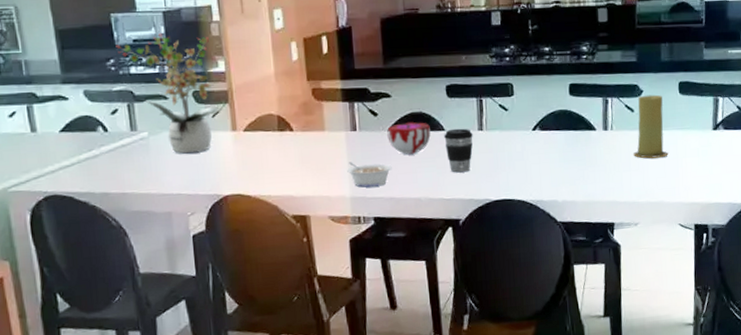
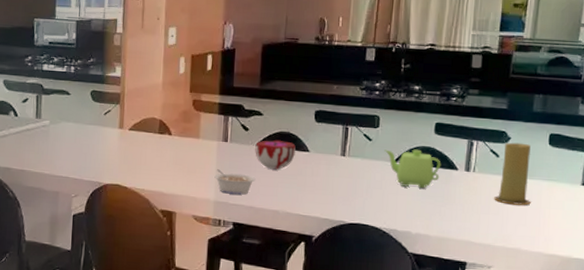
potted plant: present [116,32,223,153] -> none [34,38,114,143]
coffee cup: present [444,128,473,173] -> none [307,151,335,193]
teapot: none [522,113,580,155] -> present [384,149,441,189]

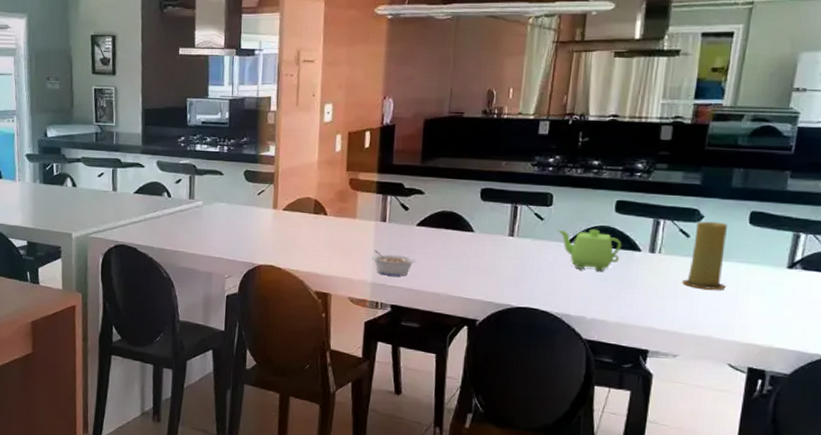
decorative bowl: present [255,140,296,169] -> none [415,220,459,250]

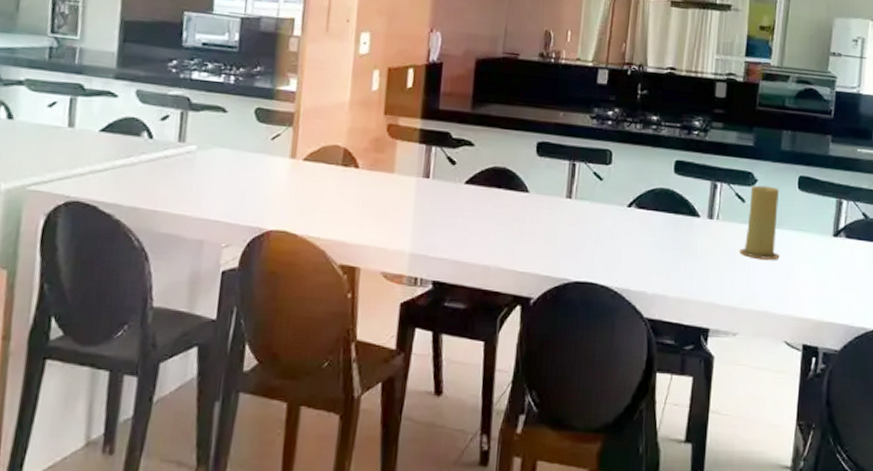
legume: present [372,250,416,277] -> none [411,212,463,246]
teapot: present [557,229,622,271] -> none [617,191,682,239]

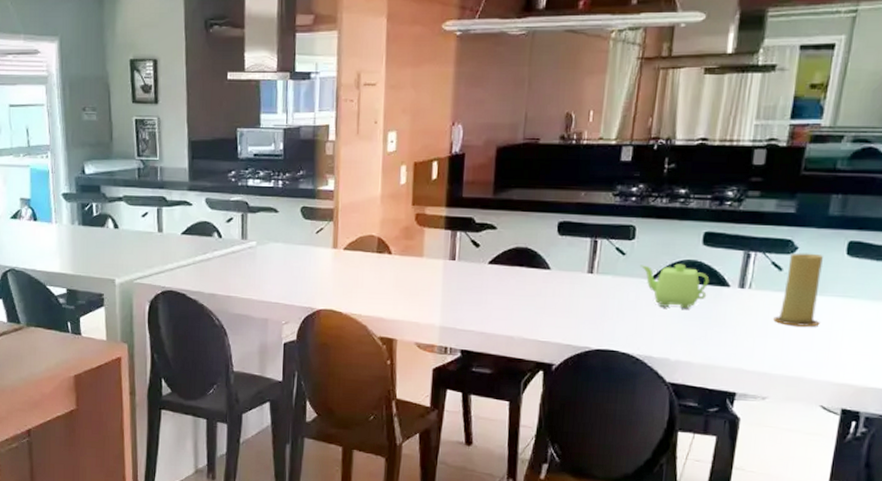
teapot: none [617,191,682,239] -> present [640,263,710,309]

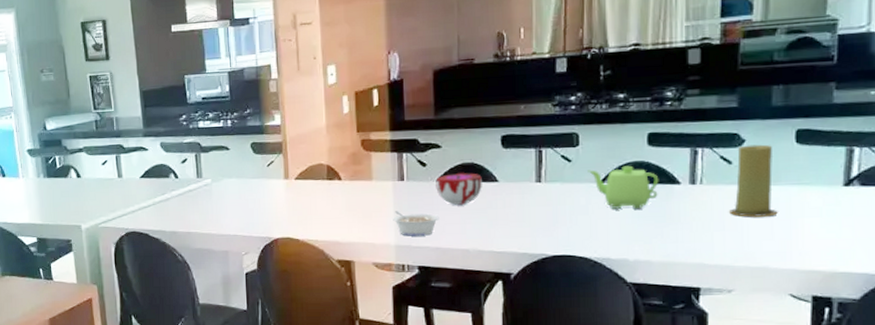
legume: none [440,291,487,319] -> present [393,211,439,236]
decorative bowl: none [487,257,534,290] -> present [436,173,482,205]

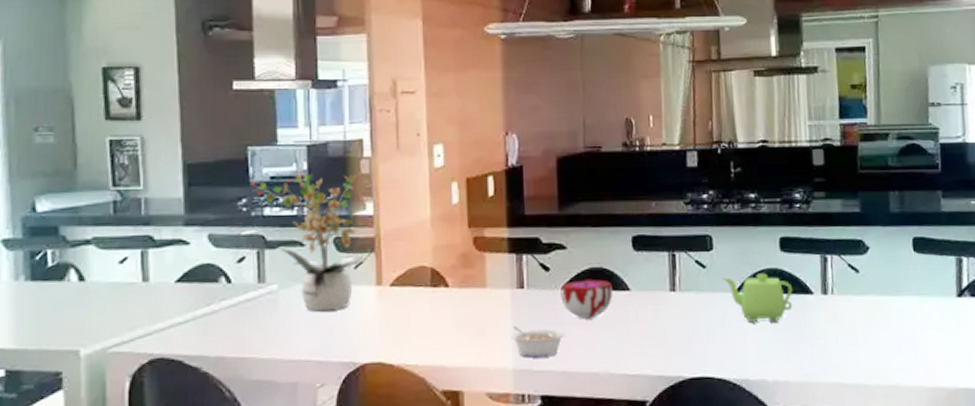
potted plant: none [188,90,277,198] -> present [250,168,367,310]
candle: present [729,144,778,217] -> none [860,252,903,330]

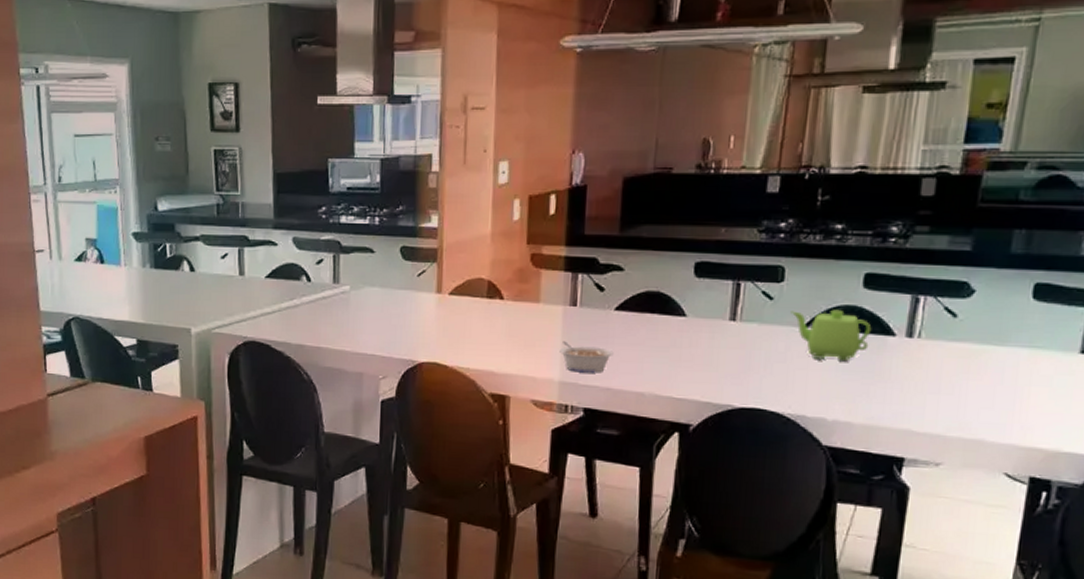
potted plant: present [250,168,367,310] -> none [329,181,430,312]
decorative bowl: present [560,279,613,318] -> none [613,302,668,340]

